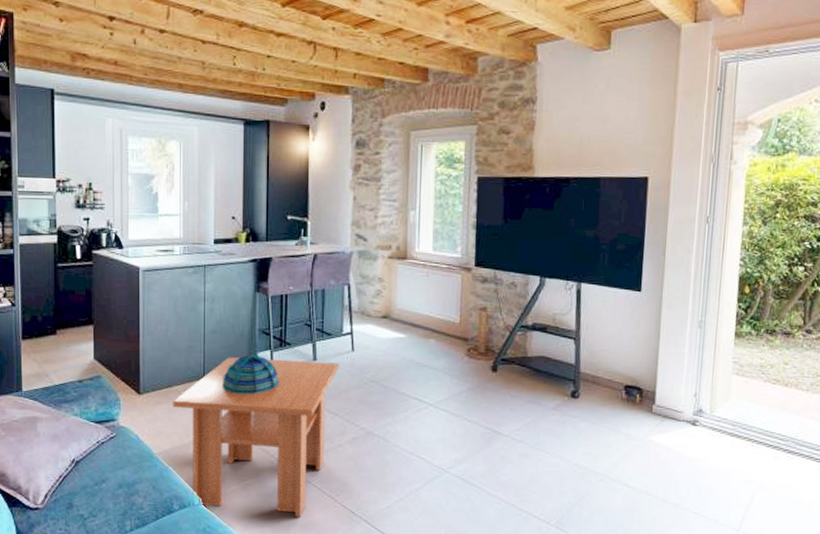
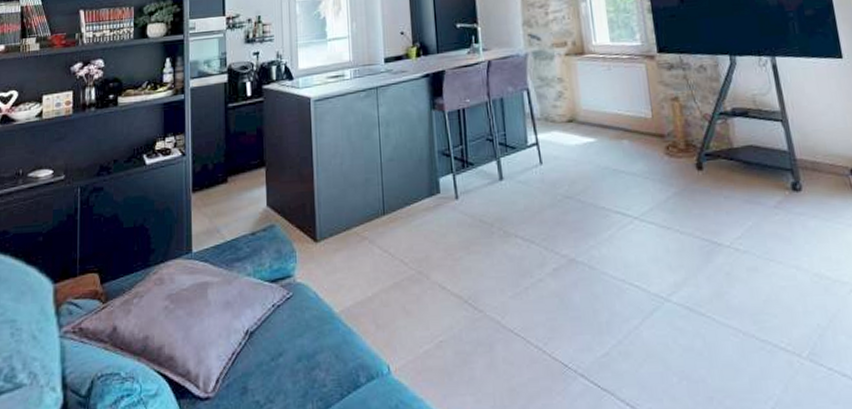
coffee table: present [173,357,340,517] -> none [352,180,529,379]
decorative bowl: present [223,354,279,395] -> none [404,180,466,230]

